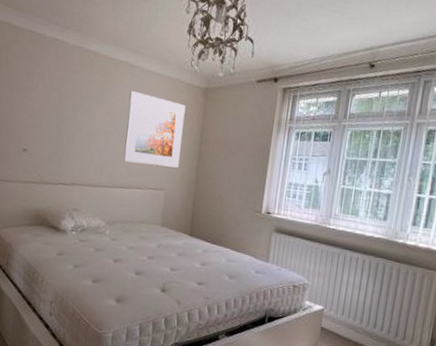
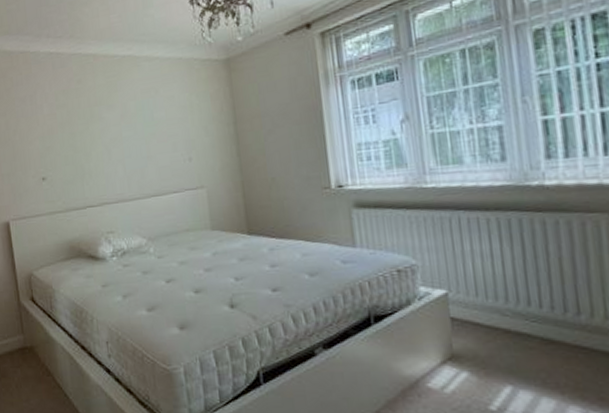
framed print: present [123,90,186,168] -> none [141,84,216,166]

